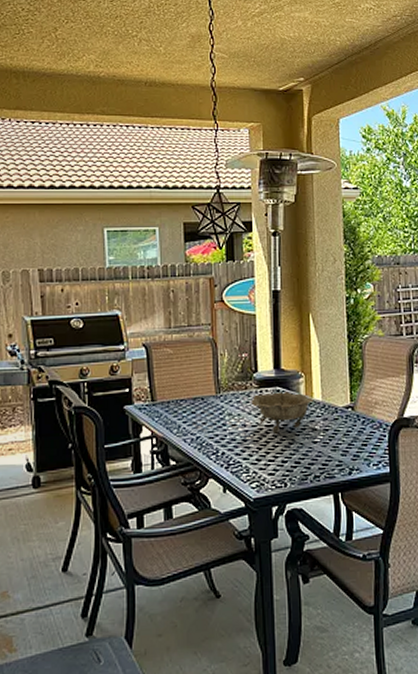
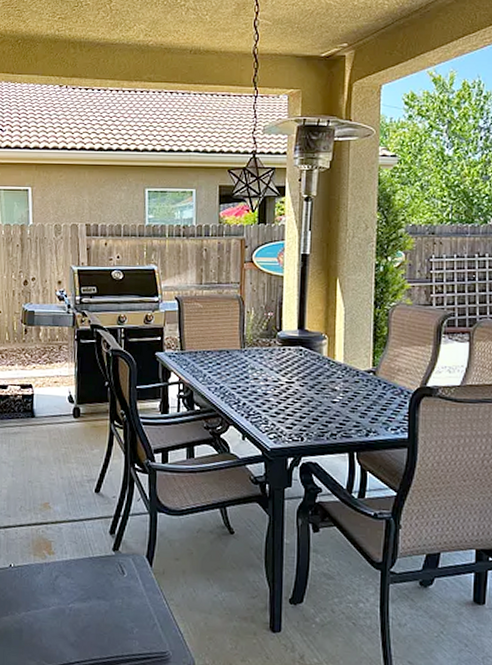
decorative bowl: present [251,392,313,434] -> none [274,351,335,390]

